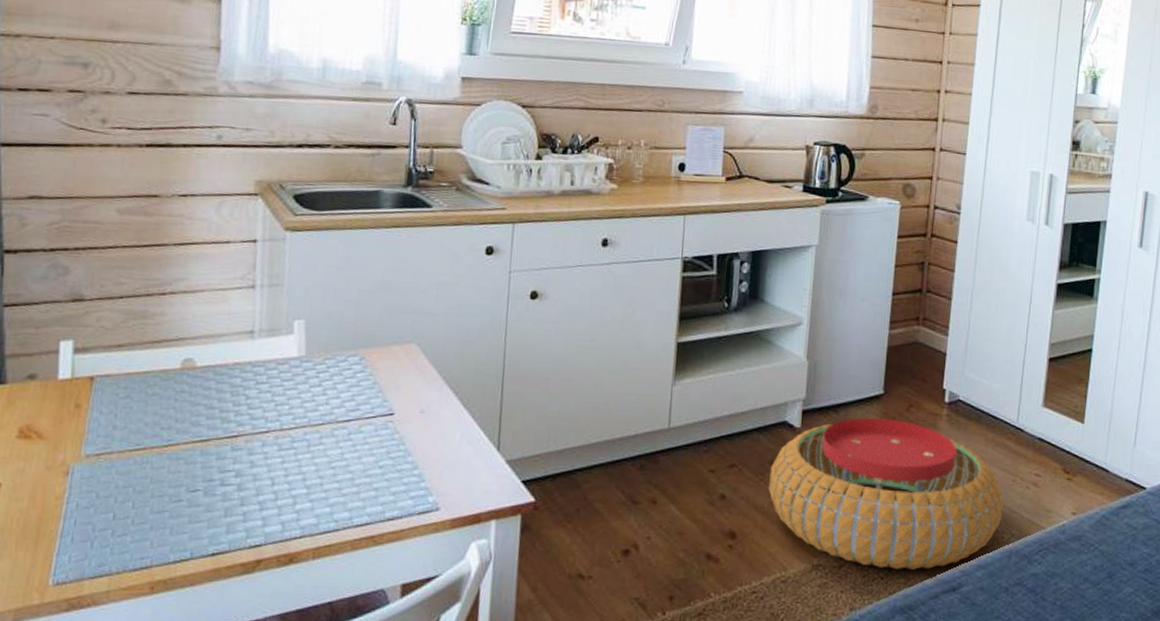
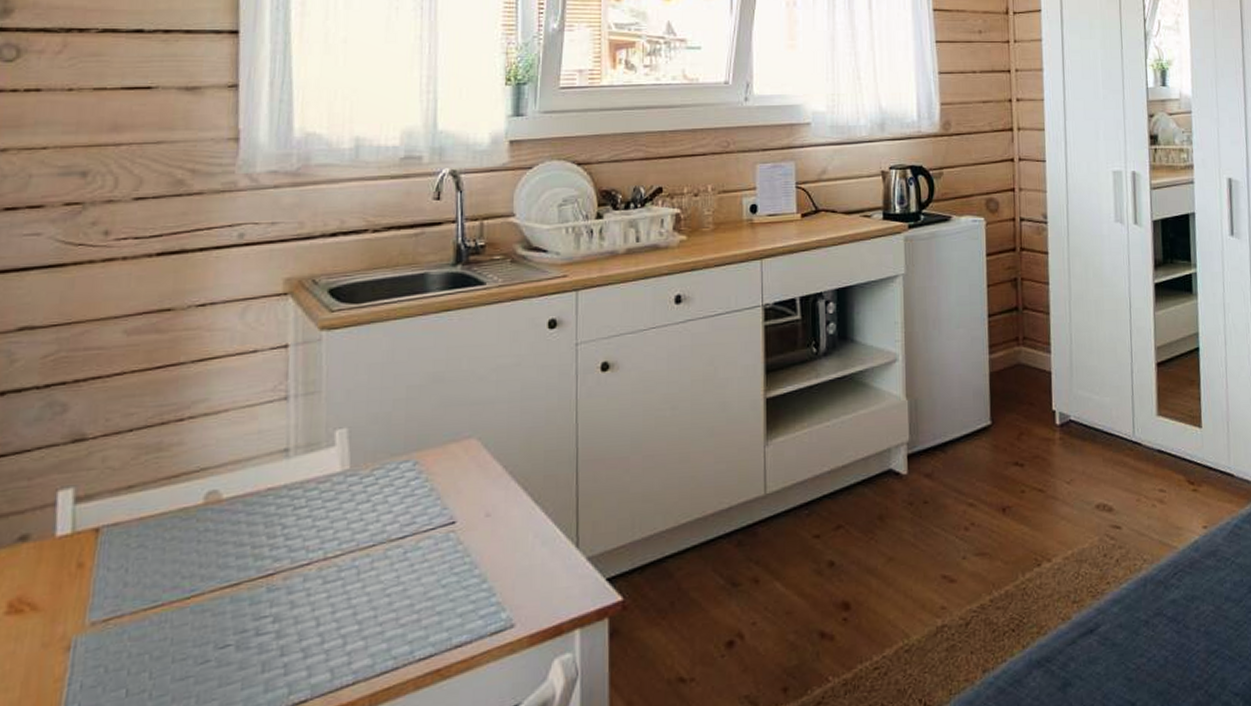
pouf: present [768,417,1004,570] -> none [880,451,1132,619]

